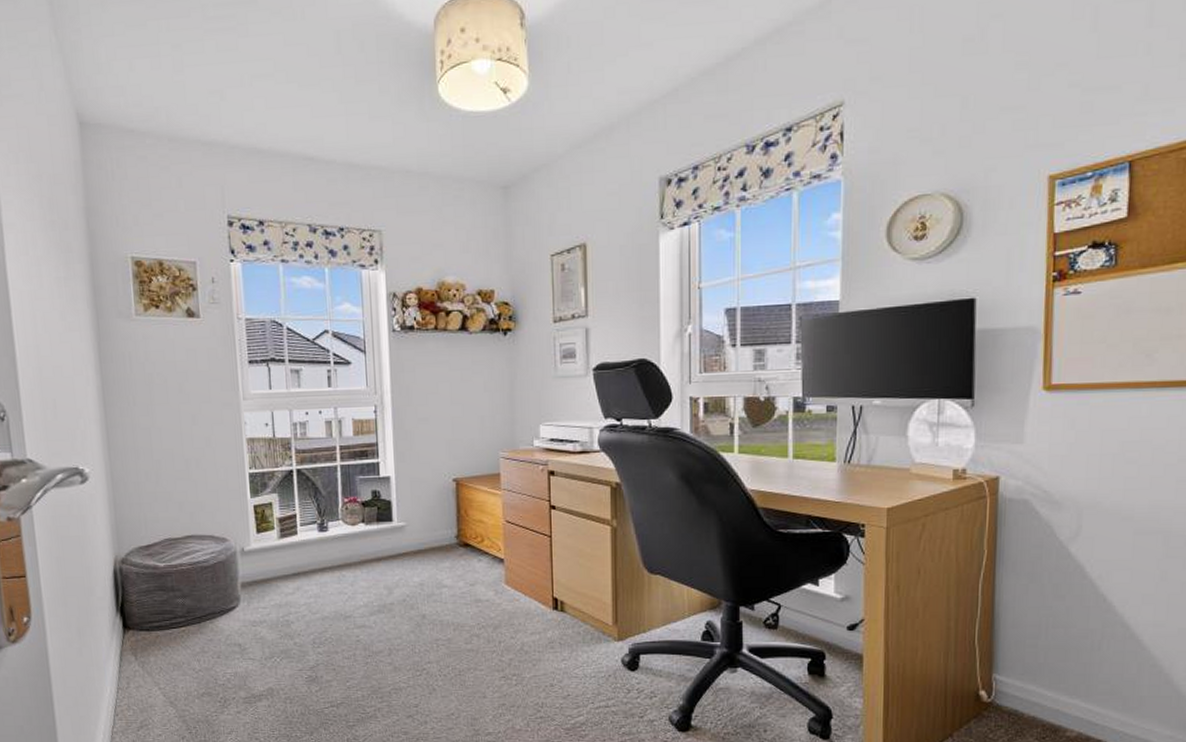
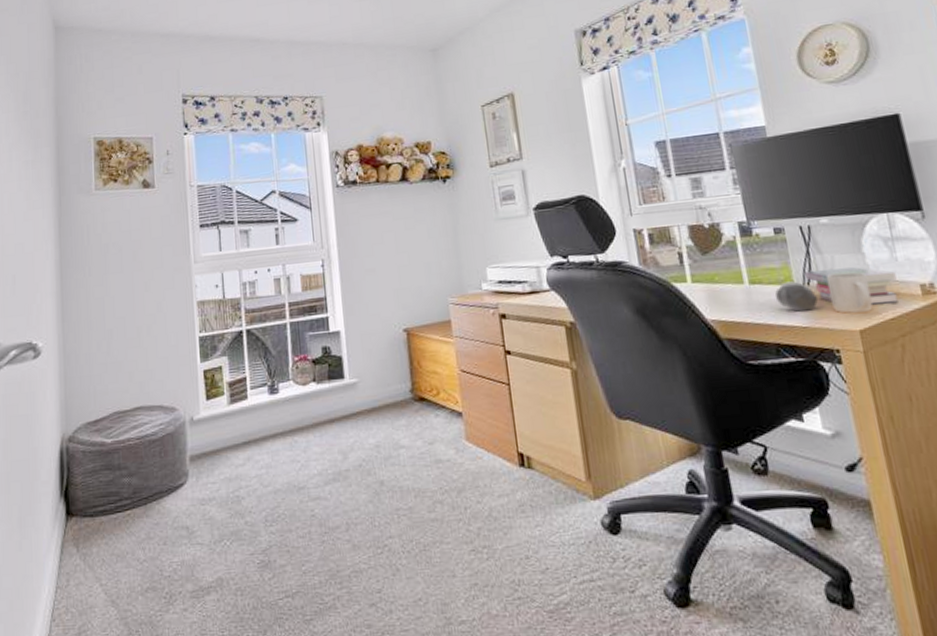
computer mouse: none [815,458,854,487] -> present [774,281,818,312]
books: none [847,449,933,485] -> present [804,267,898,305]
mug: none [866,453,905,492] -> present [826,272,873,314]

